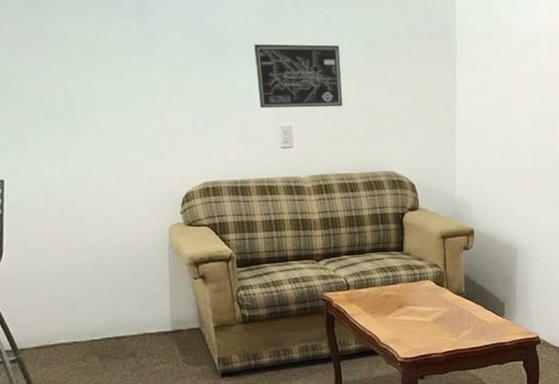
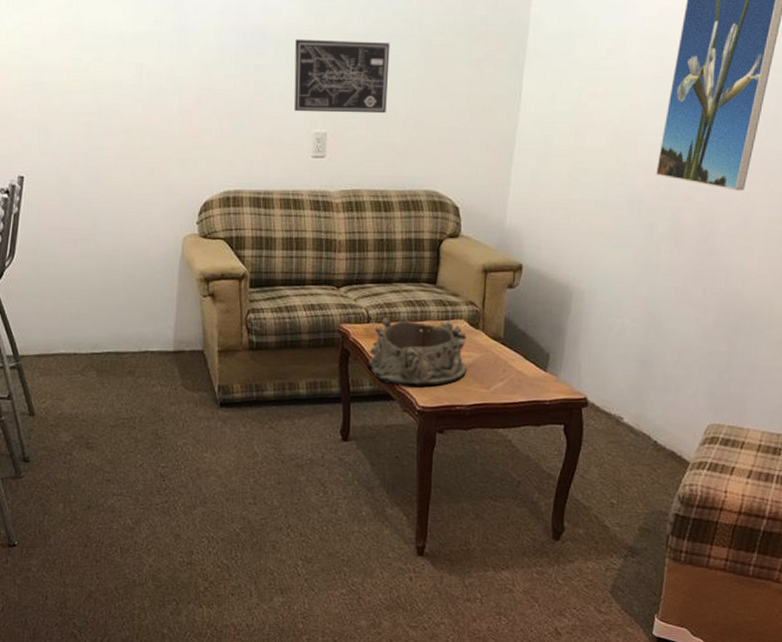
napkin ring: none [352,282,437,342] -> present [368,317,467,387]

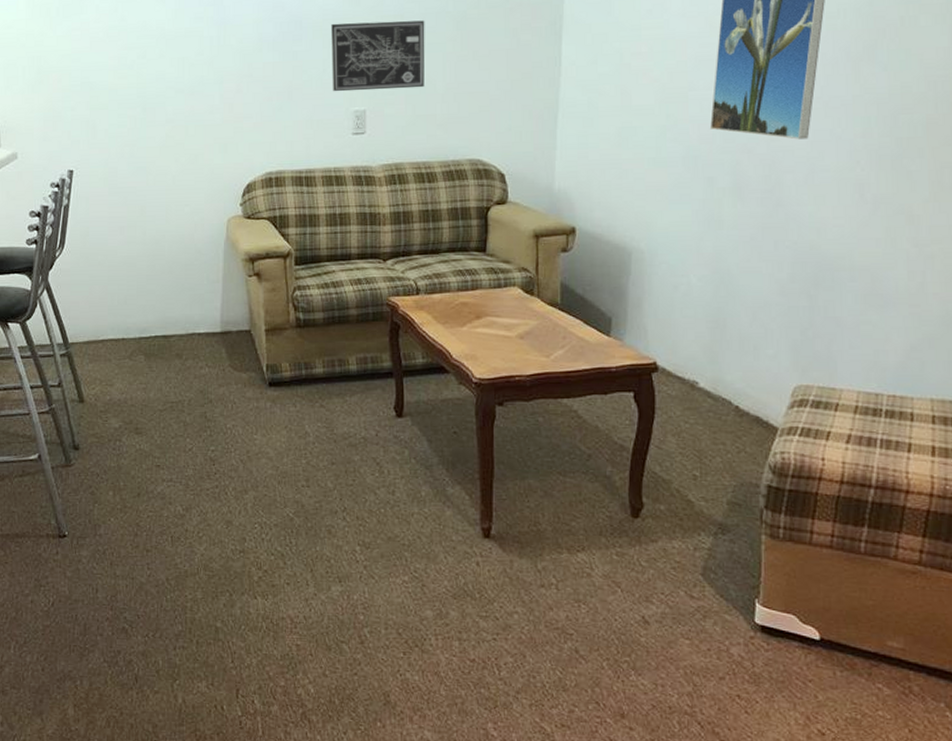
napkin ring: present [368,317,467,387] -> none [420,287,523,358]

